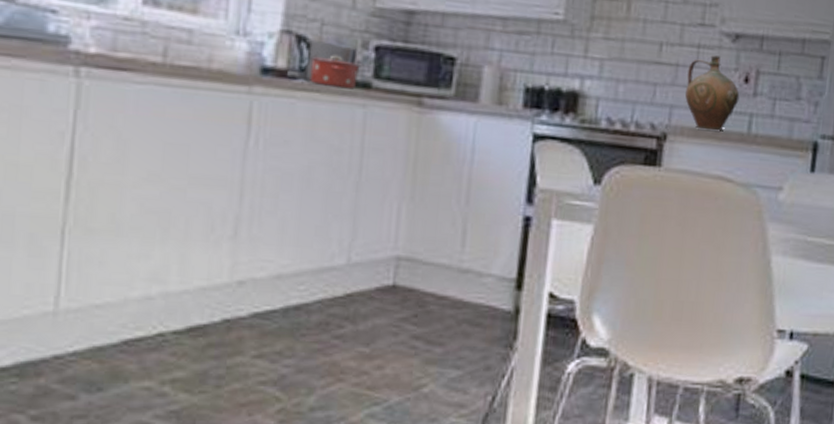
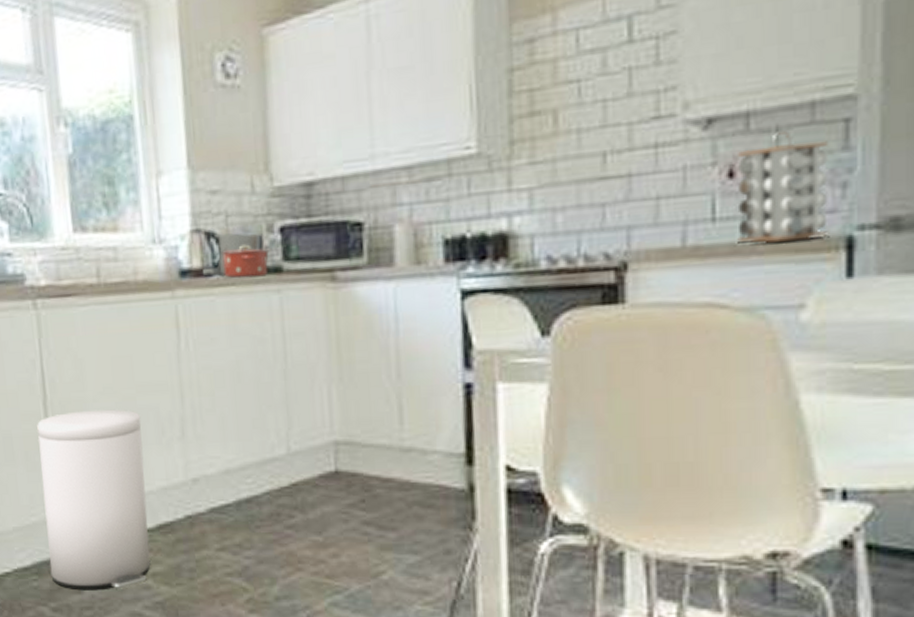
pedal bin: none [37,195,189,397] -> present [37,409,151,591]
ceramic jug: present [685,55,740,131] -> none [645,151,724,249]
spice rack: none [745,54,811,141] -> present [736,129,829,244]

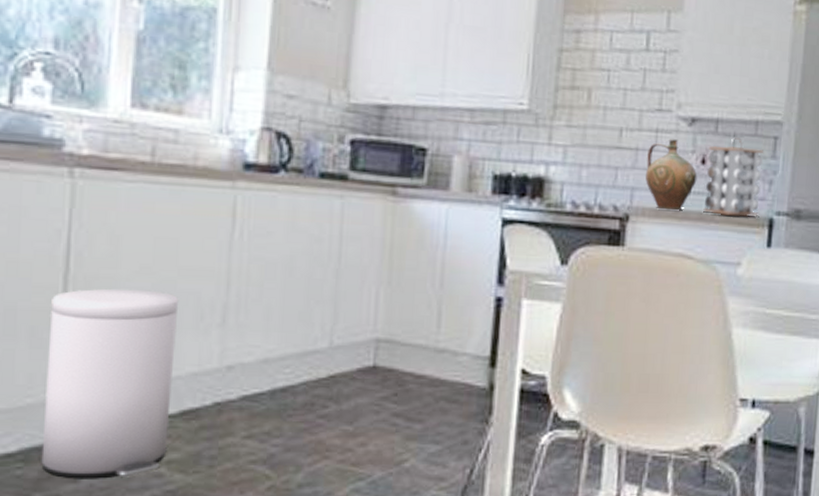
toaster: present [203,232,265,277] -> none [268,136,335,176]
casserole: present [221,244,270,279] -> none [289,149,338,182]
ceramic jug: none [645,151,724,249] -> present [645,139,697,211]

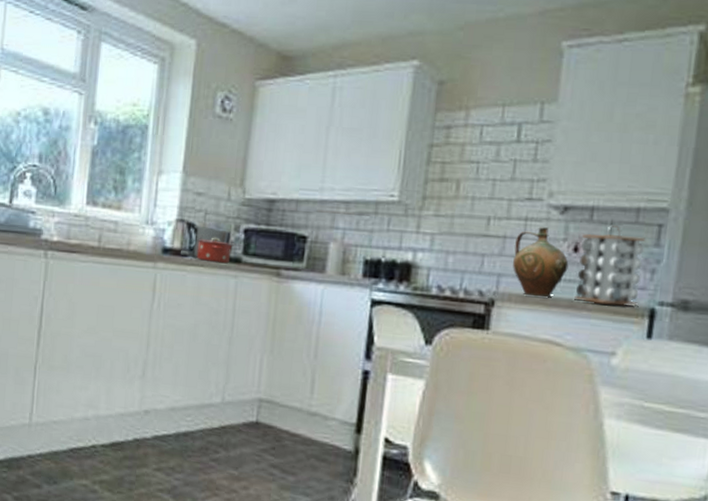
pedal bin: present [41,288,179,479] -> none [18,342,113,490]
toaster: none [268,136,335,176] -> present [181,226,232,259]
casserole: none [289,149,338,182] -> present [196,237,234,264]

